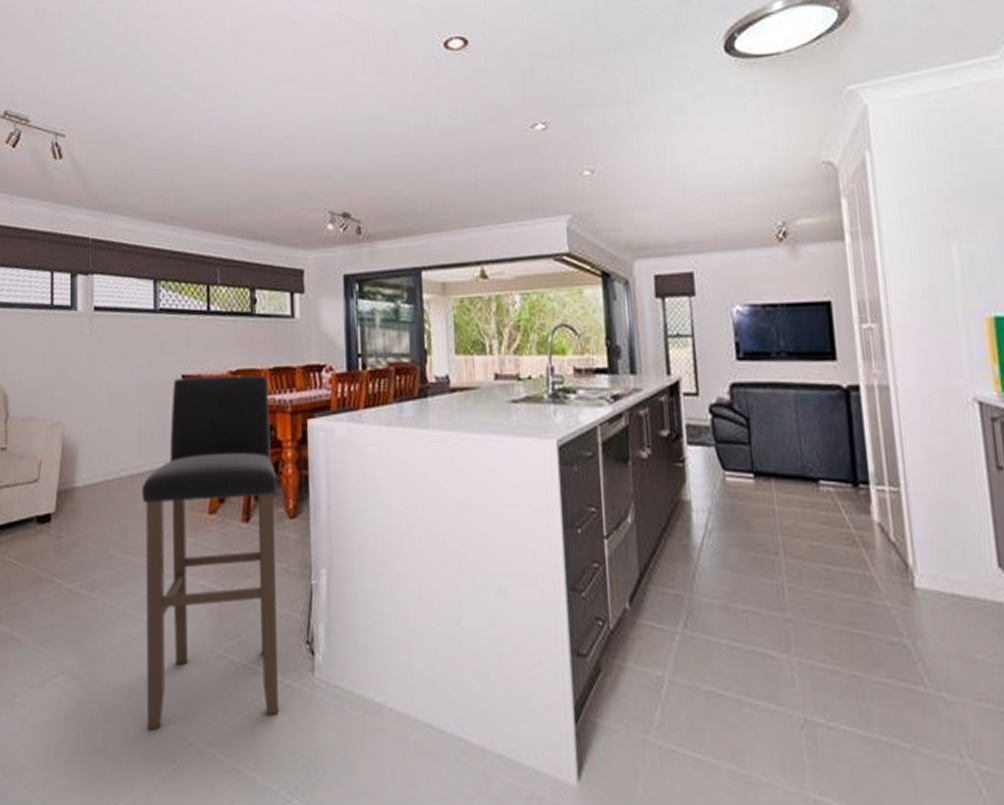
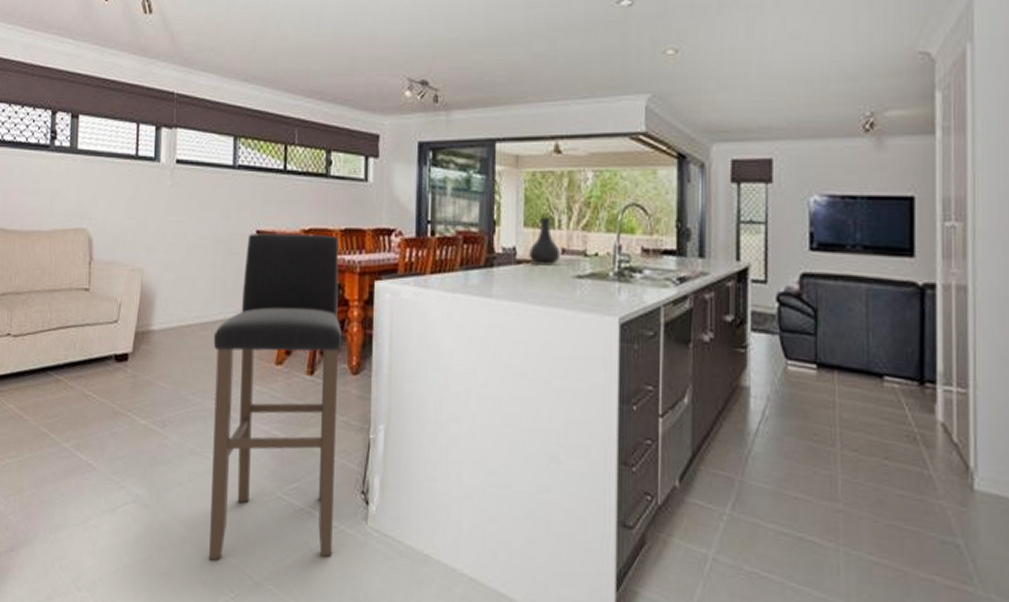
vase: none [462,343,495,392] -> present [529,217,561,266]

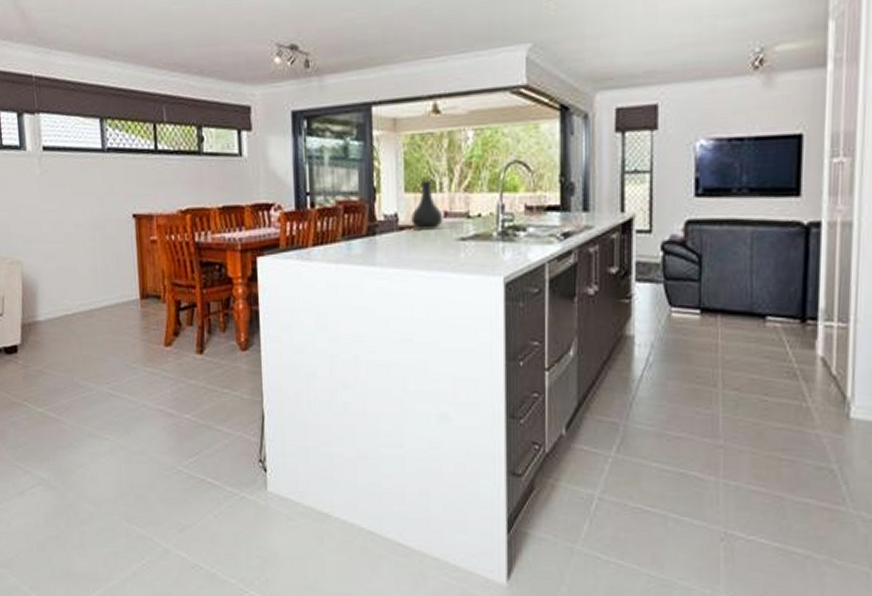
bar stool: present [209,233,343,561] -> none [100,214,235,533]

